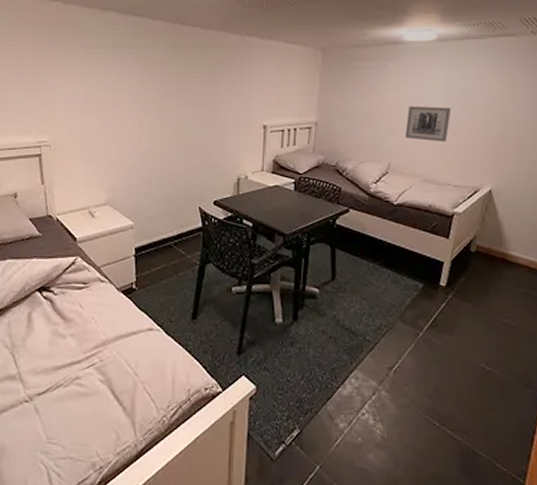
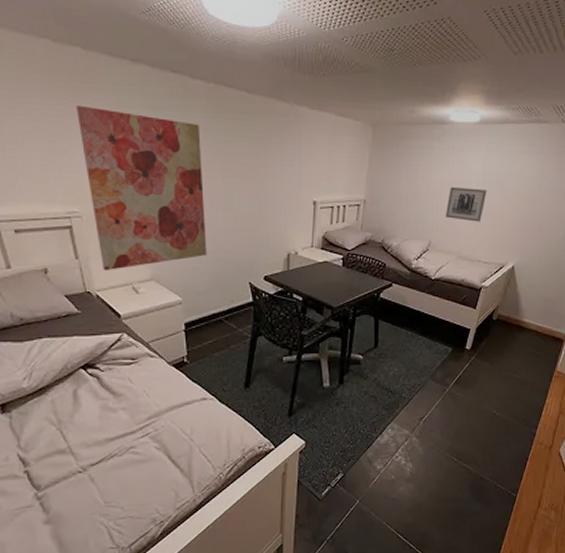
wall art: none [53,49,160,195] -> present [75,105,207,270]

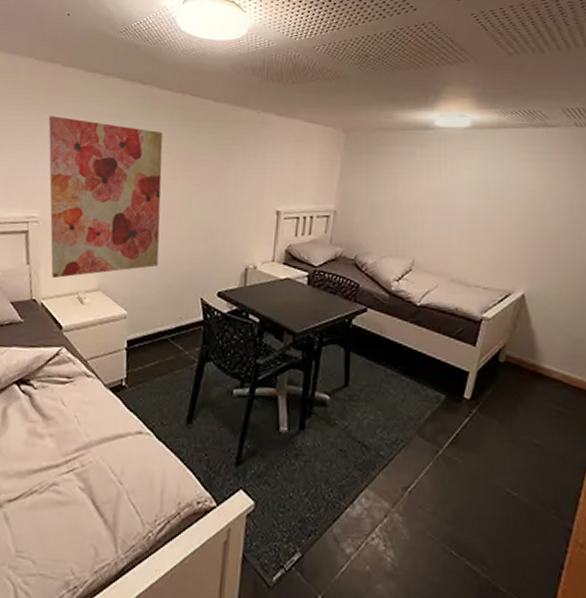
wall art: present [445,186,487,222] -> none [431,197,484,239]

